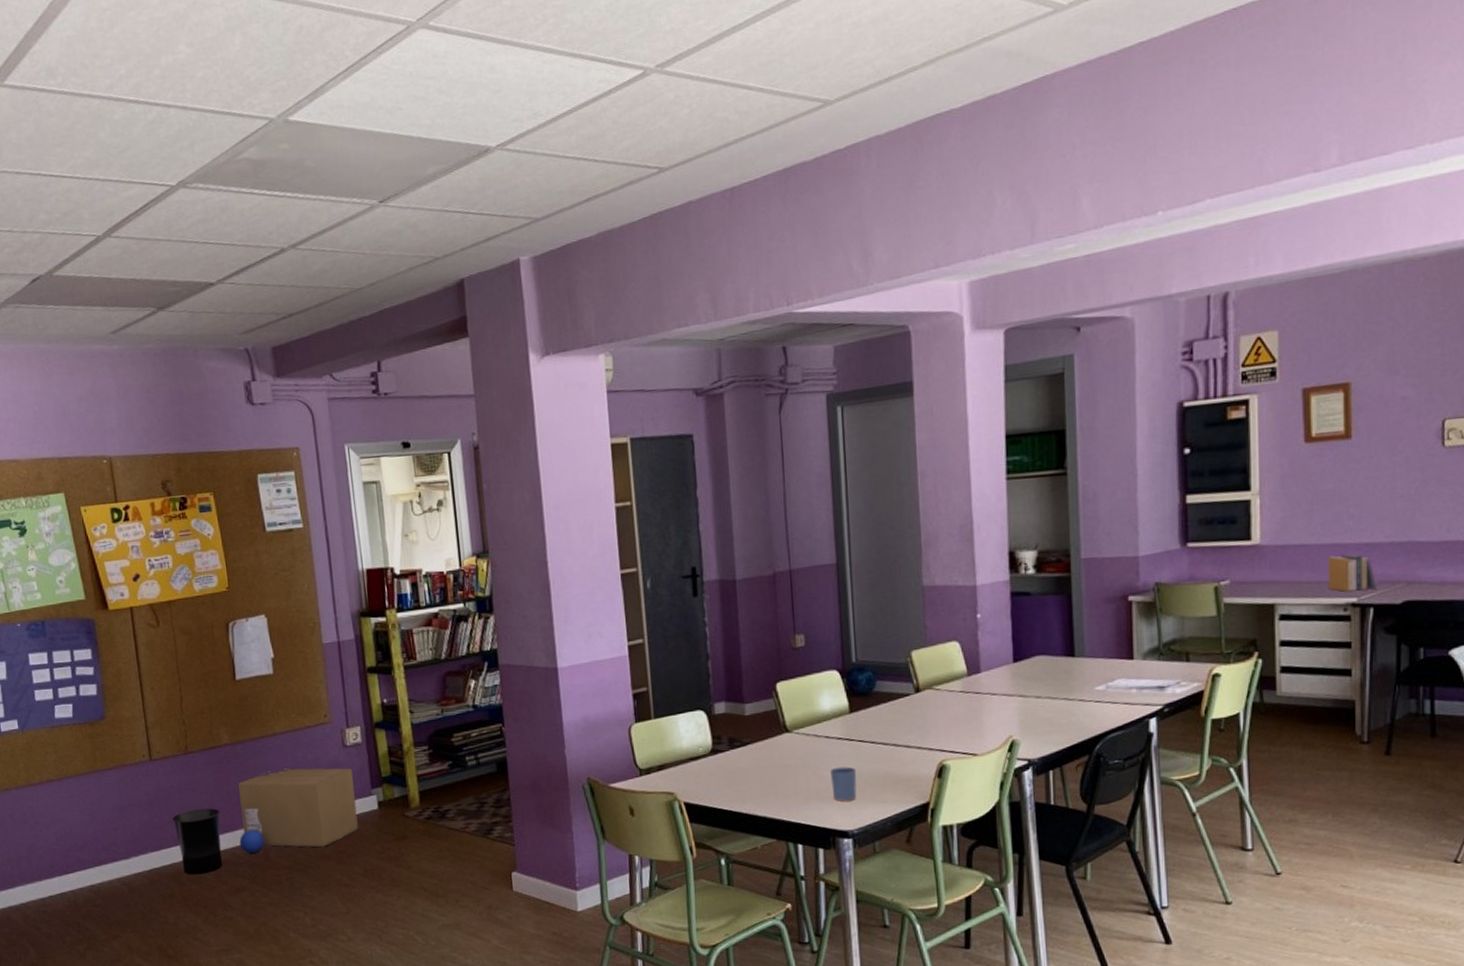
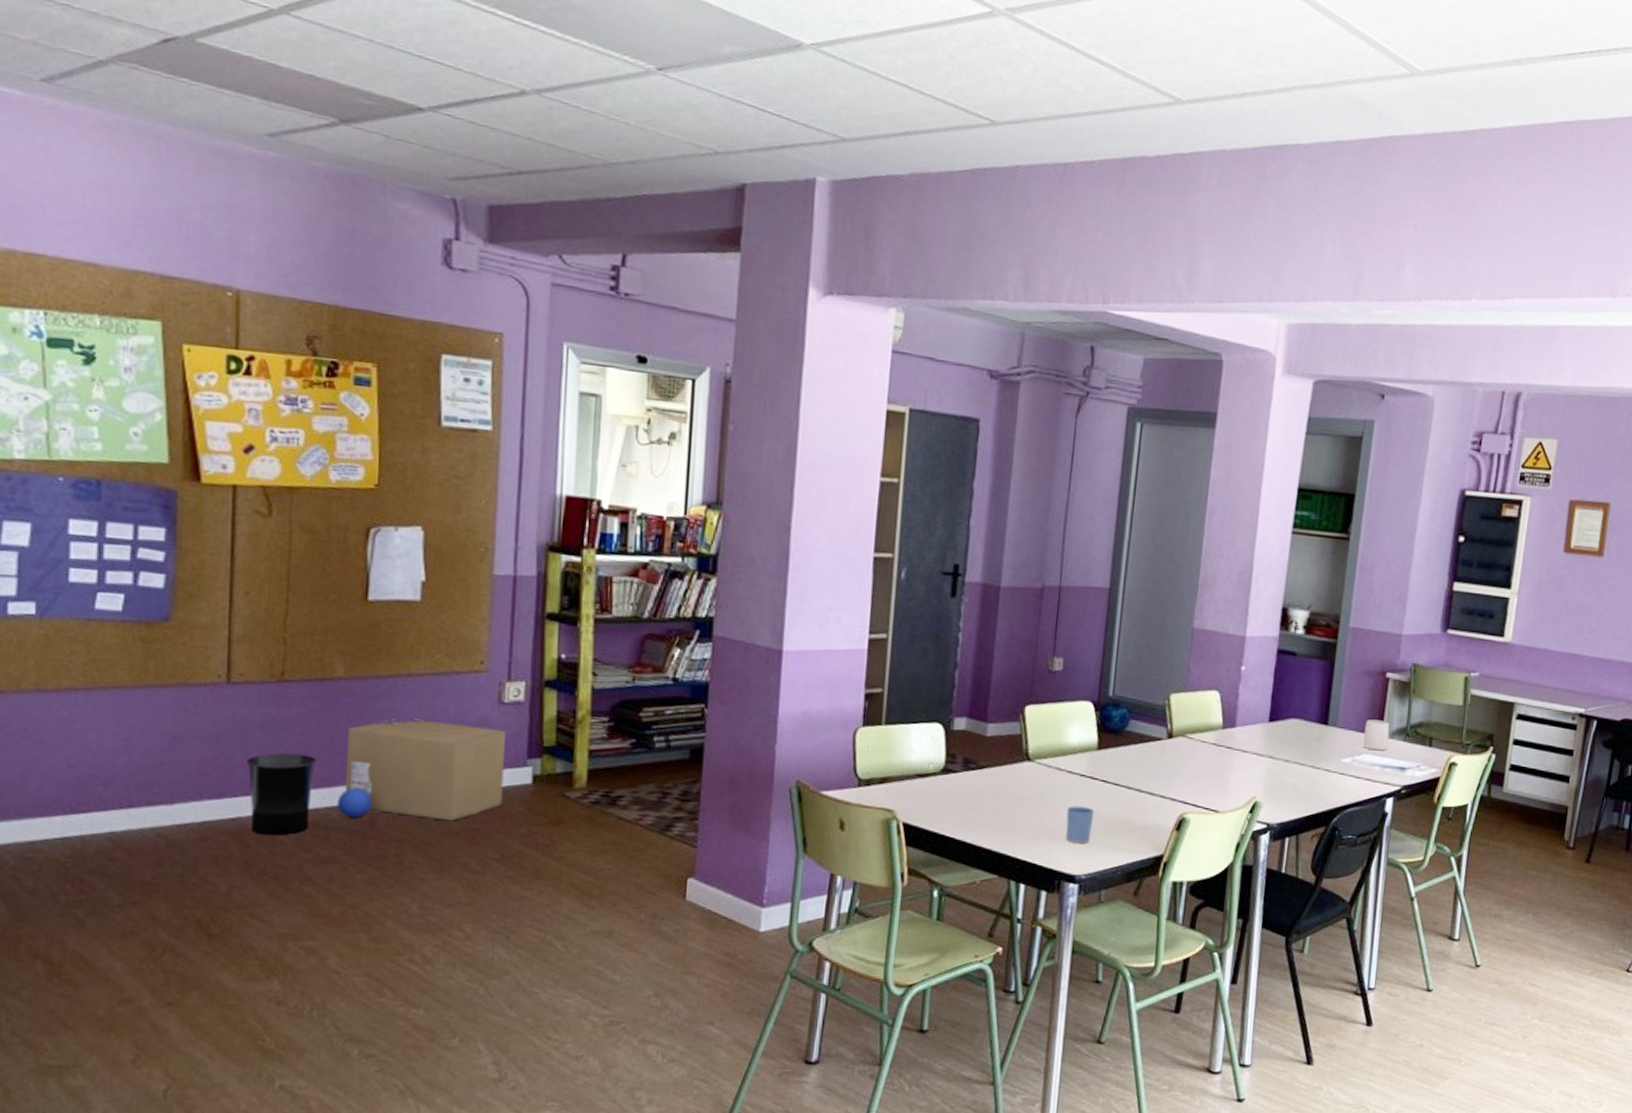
mug: none [1114,643,1142,674] -> present [1363,719,1390,751]
books: present [1328,554,1376,592] -> none [1562,665,1603,703]

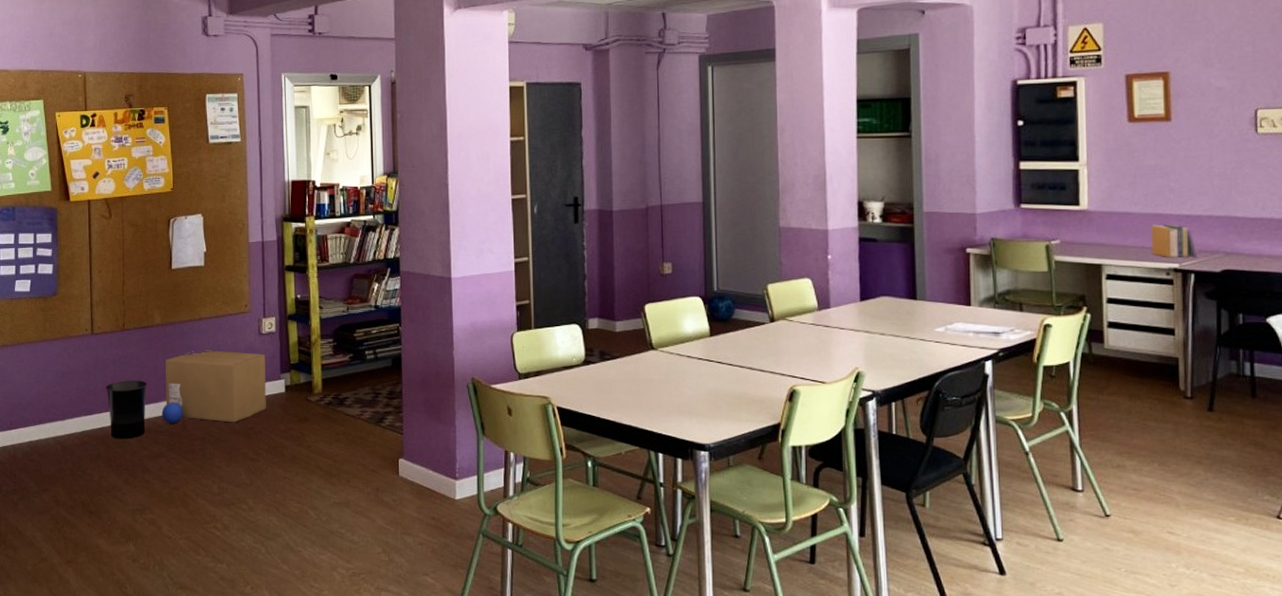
mug: present [1065,806,1095,844] -> none [691,385,715,416]
mug: present [1363,719,1390,751] -> none [953,291,979,319]
books: none [1562,665,1603,703] -> present [1151,224,1196,257]

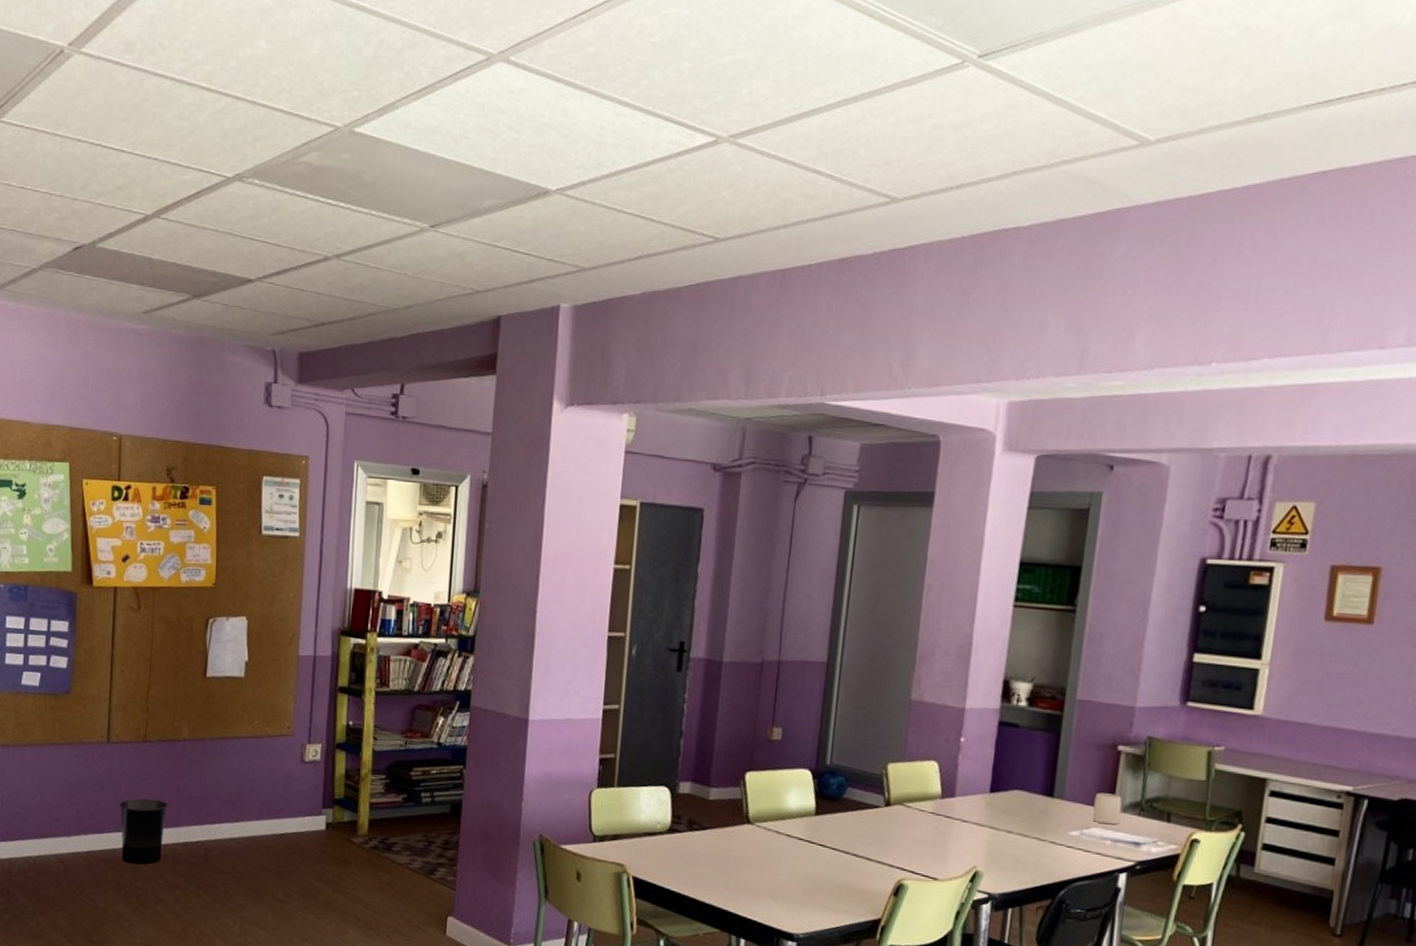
ball: present [161,402,183,424] -> none [181,828,207,853]
box: present [165,350,266,423] -> none [187,773,306,859]
mug: none [953,291,979,319] -> present [1092,792,1123,825]
books: present [1151,224,1196,257] -> none [1324,739,1375,781]

